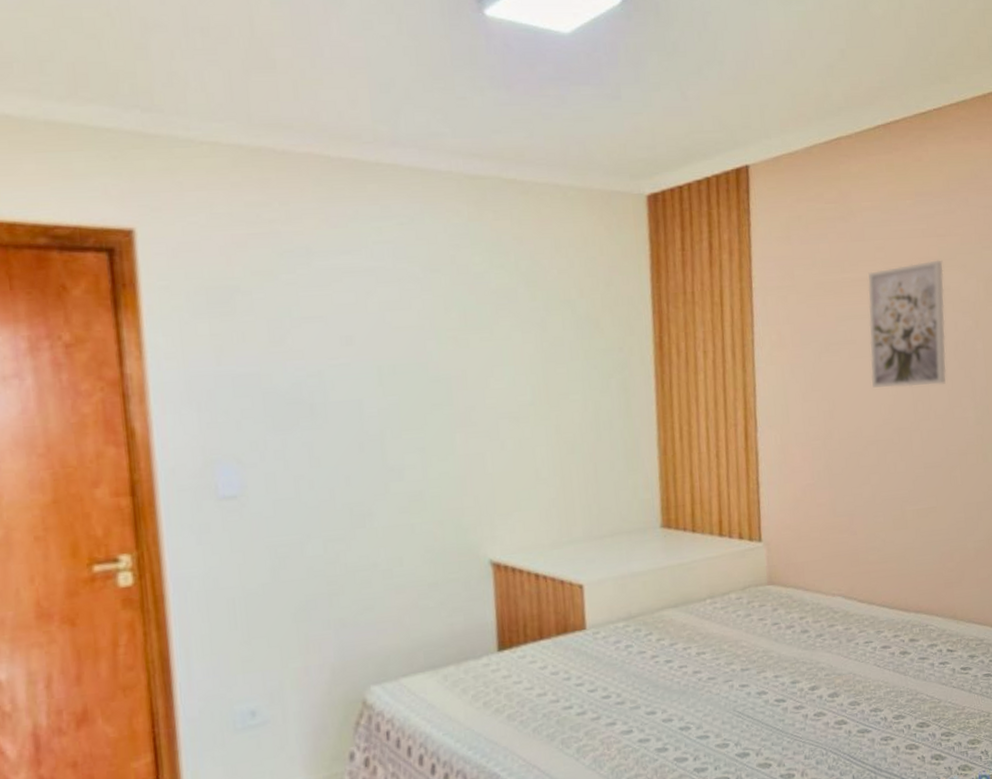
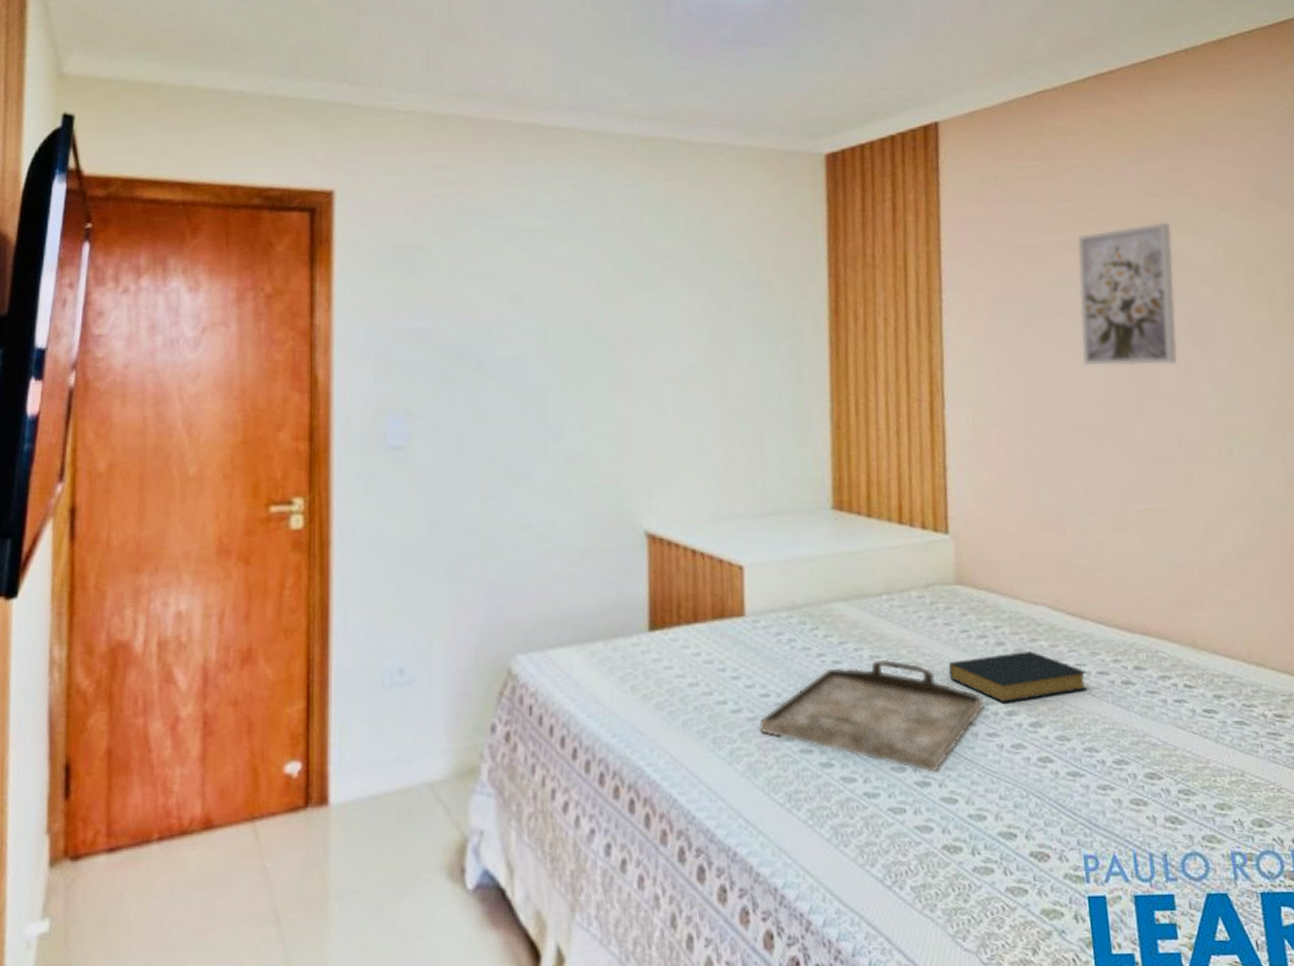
serving tray: none [602,654,792,745] -> present [759,659,984,773]
hardback book: none [762,635,874,681] -> present [948,651,1088,703]

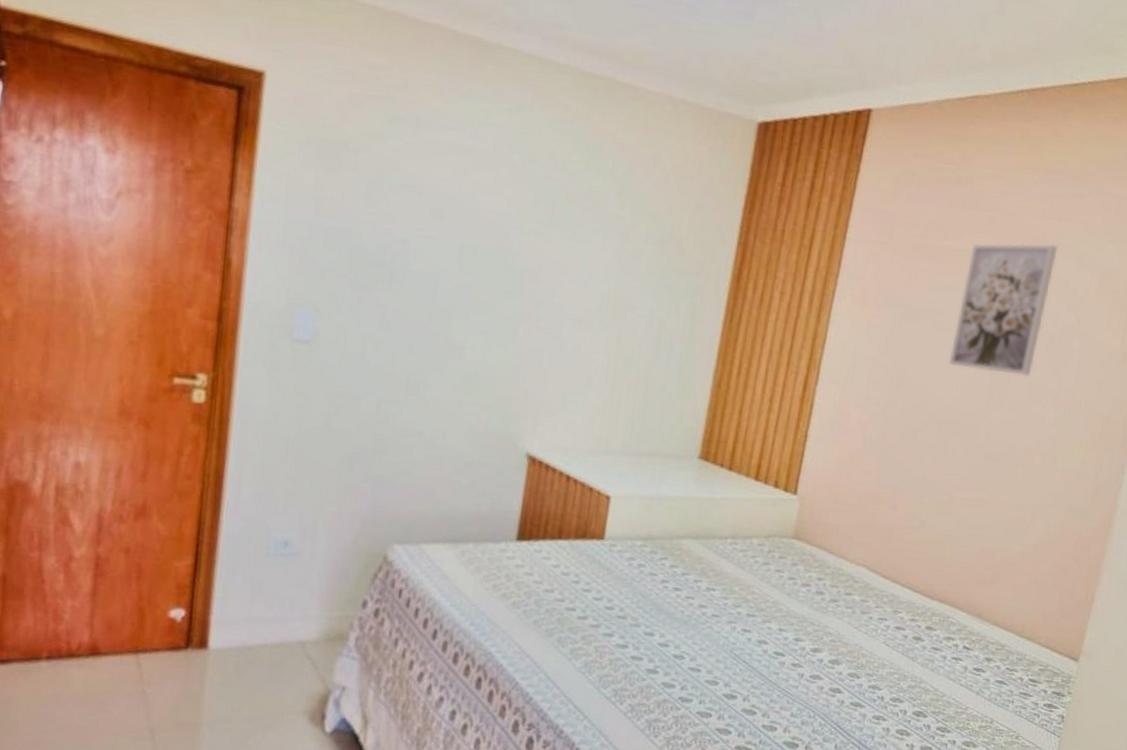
serving tray: present [759,659,984,773] -> none [600,591,795,689]
hardback book: present [948,651,1088,703] -> none [771,601,887,642]

